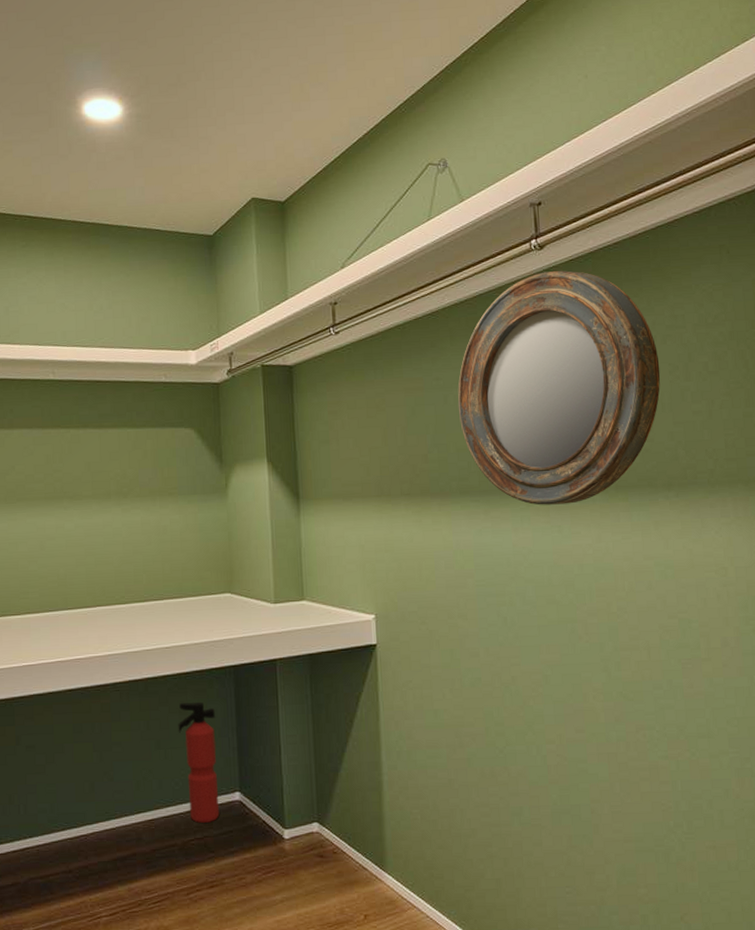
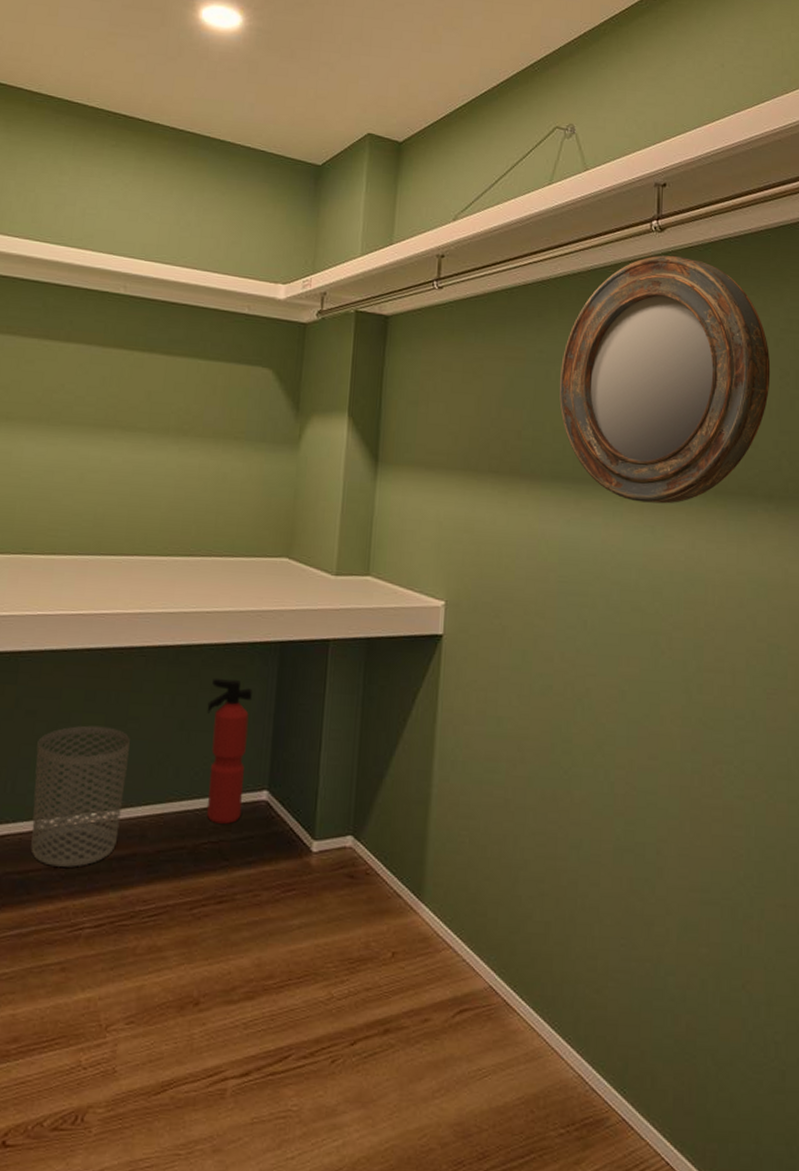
waste bin: none [40,752,118,871] -> present [31,725,130,868]

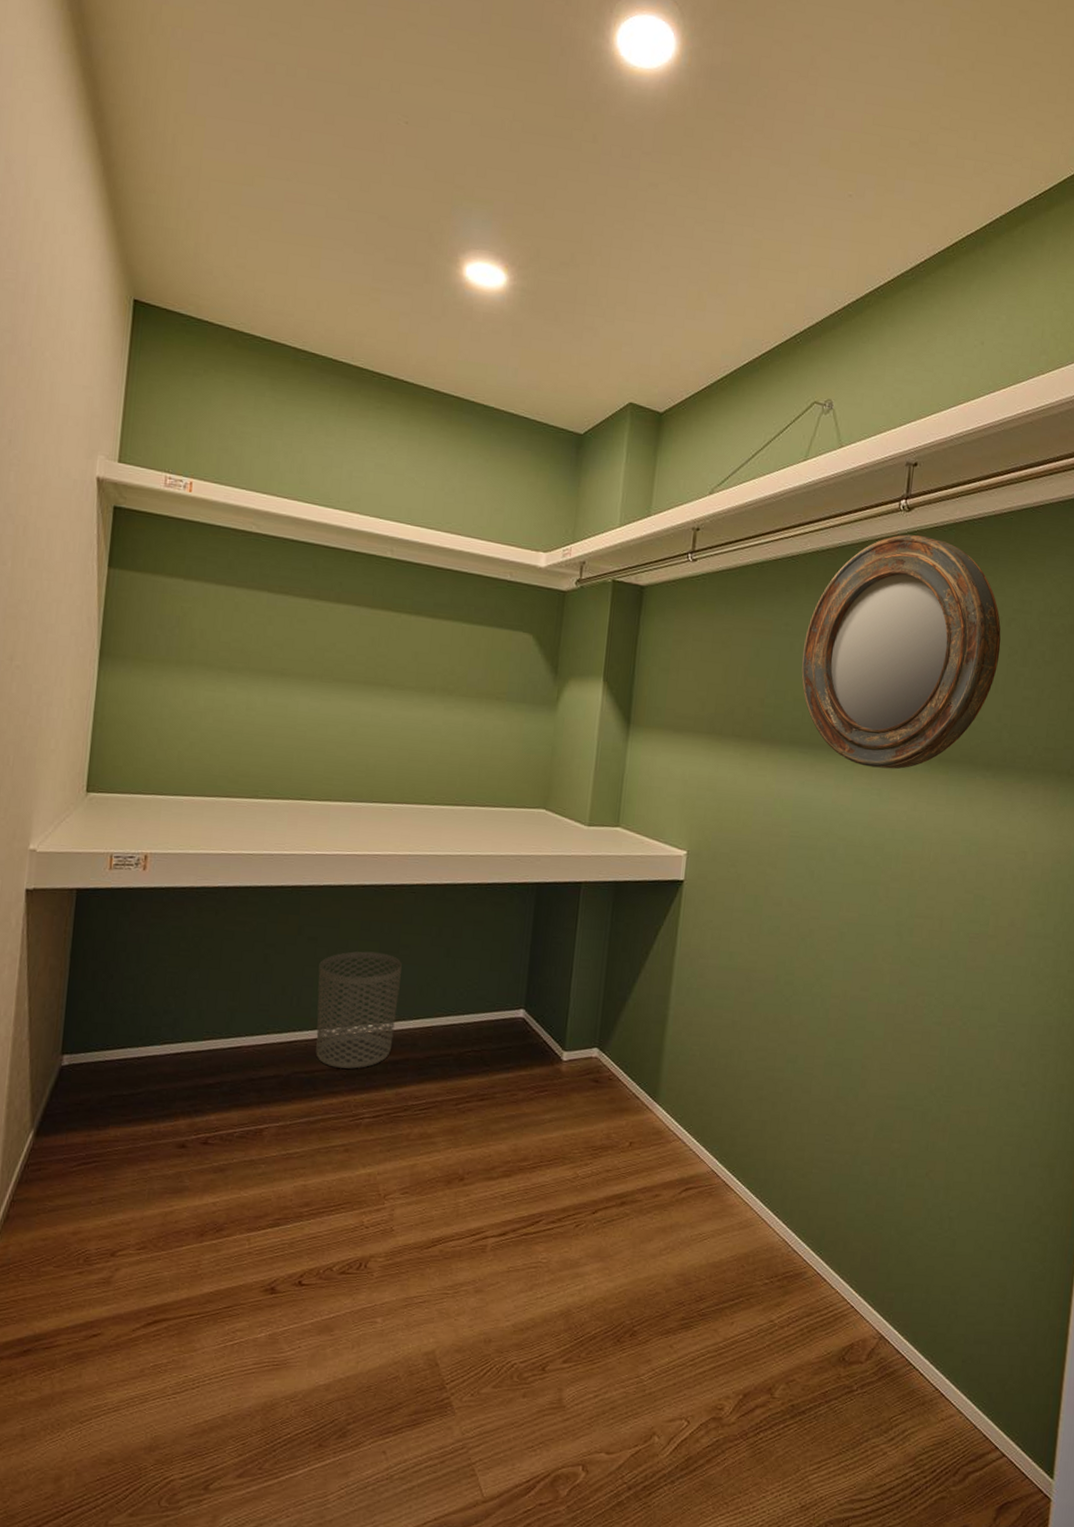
fire extinguisher: present [207,677,252,824] -> none [470,913,511,1036]

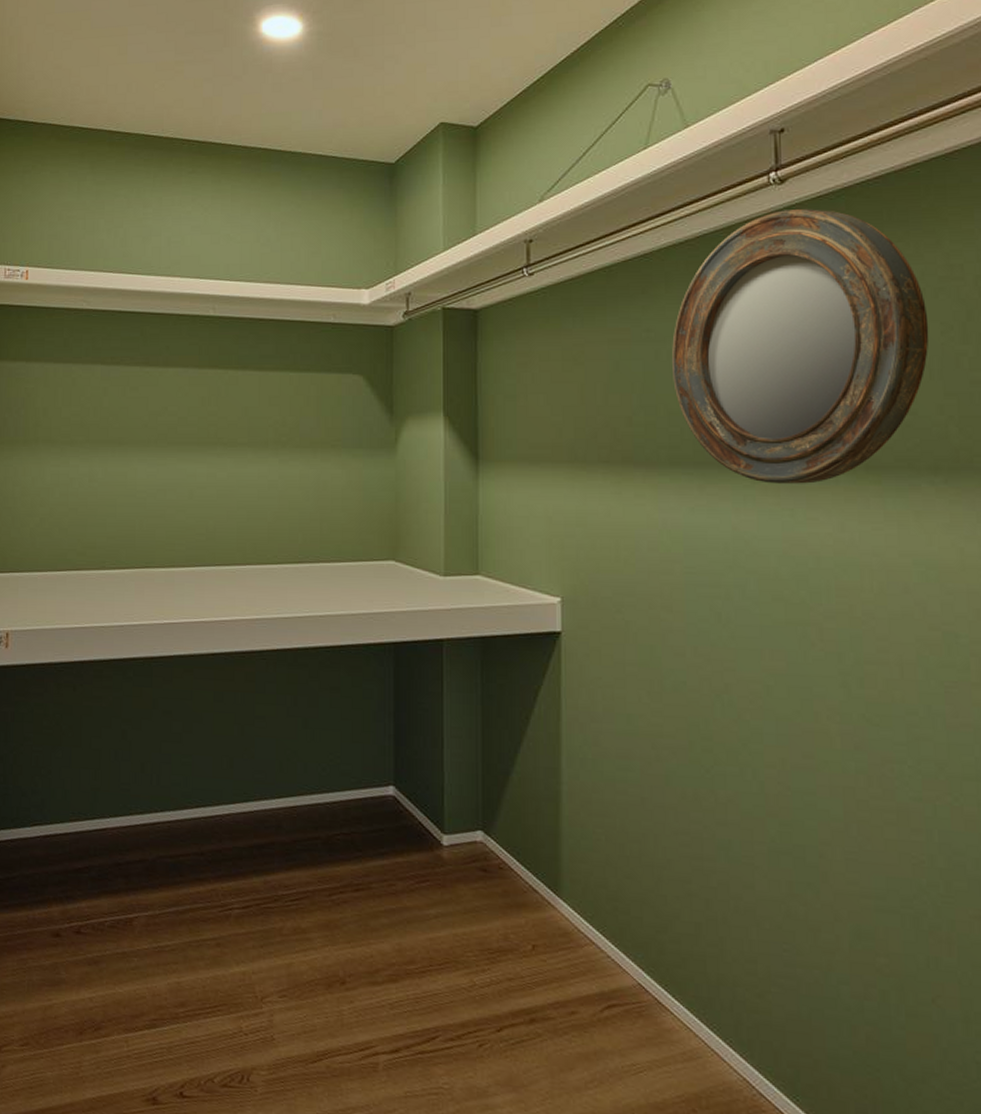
waste bin: present [316,951,402,1069] -> none [175,724,259,854]

